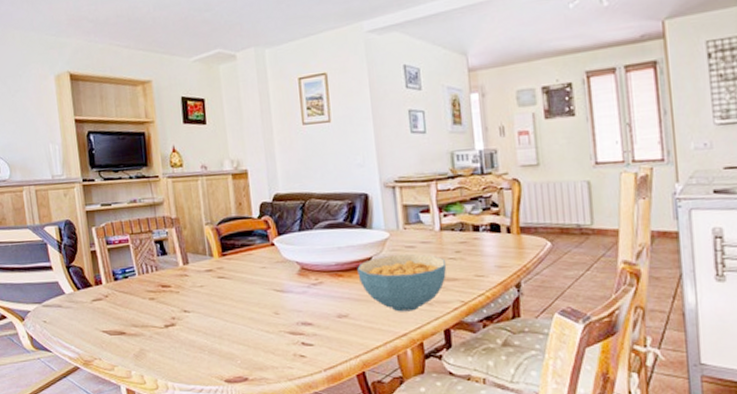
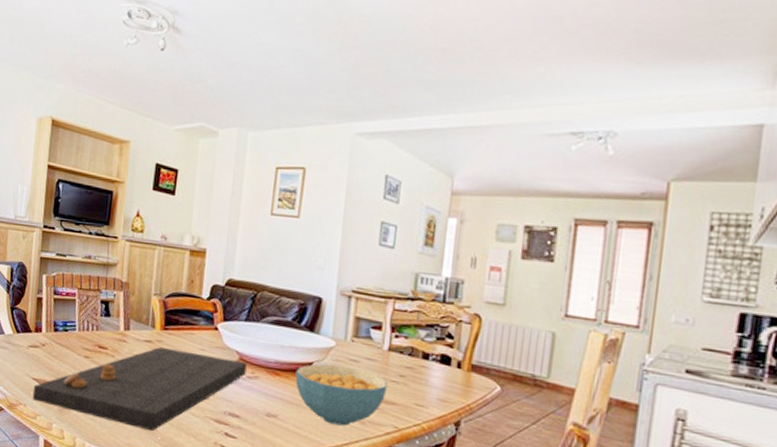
cutting board: none [104,270,310,357] -> present [32,347,247,432]

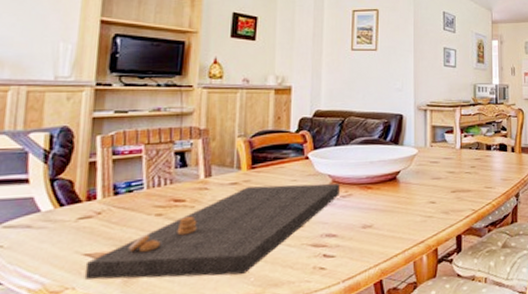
cereal bowl: present [295,364,388,426] -> none [386,168,463,221]

